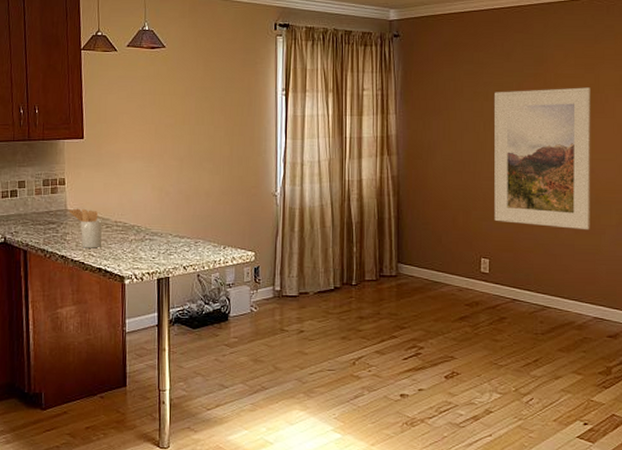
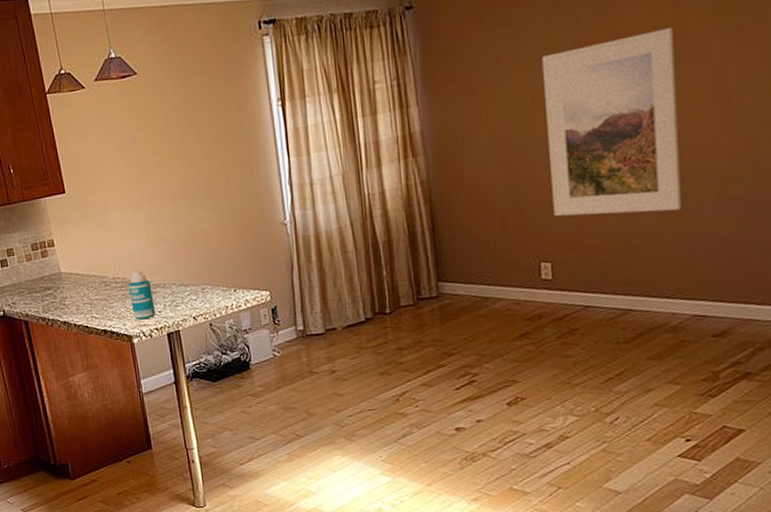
utensil holder: present [68,208,102,248] -> none [62,268,103,311]
bottle: none [127,217,150,263] -> present [128,270,156,320]

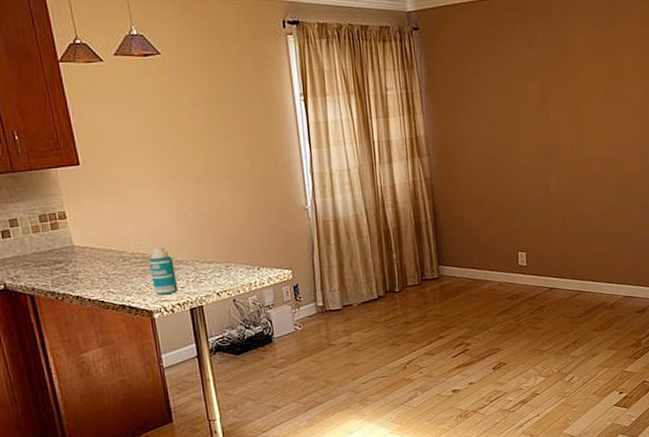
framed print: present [542,27,682,217] -> none [520,73,617,216]

